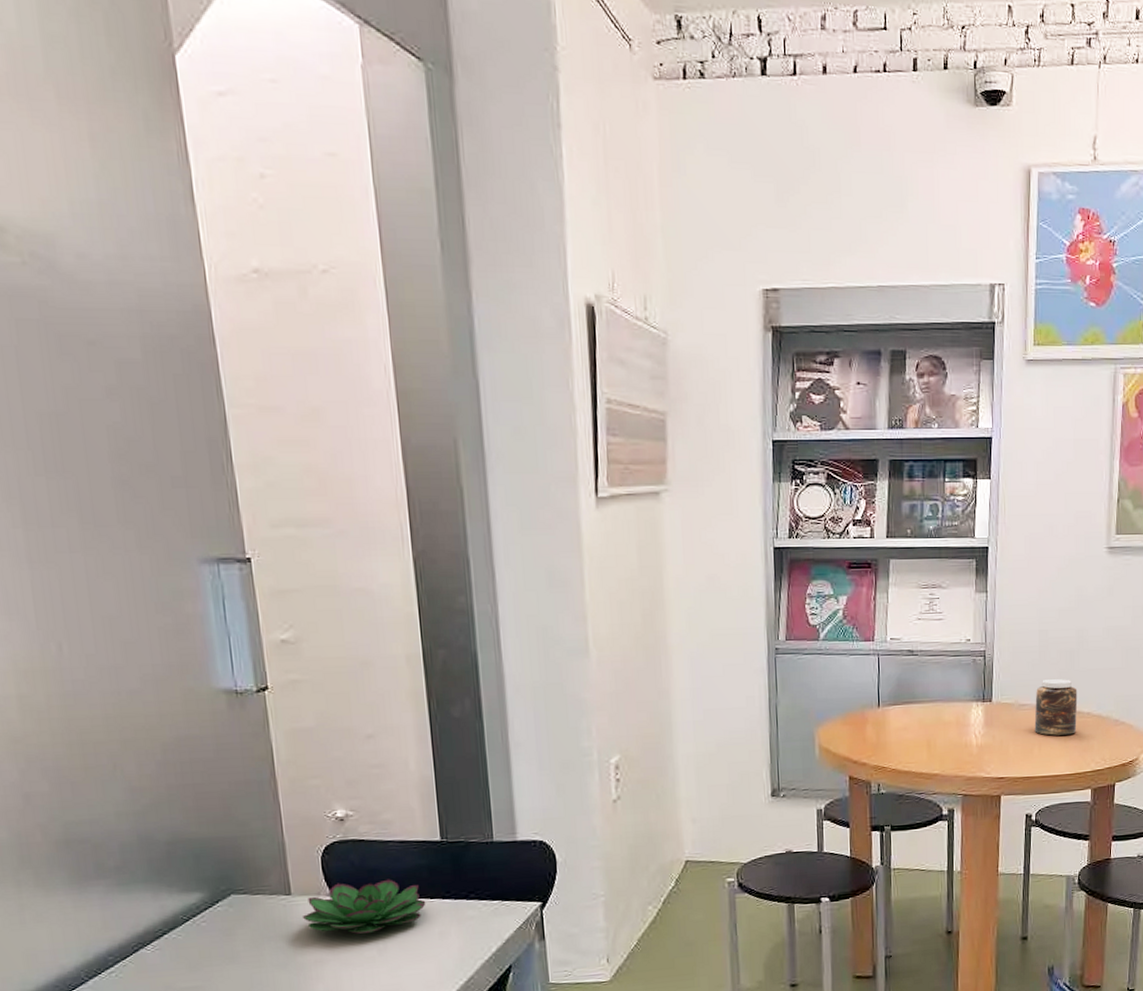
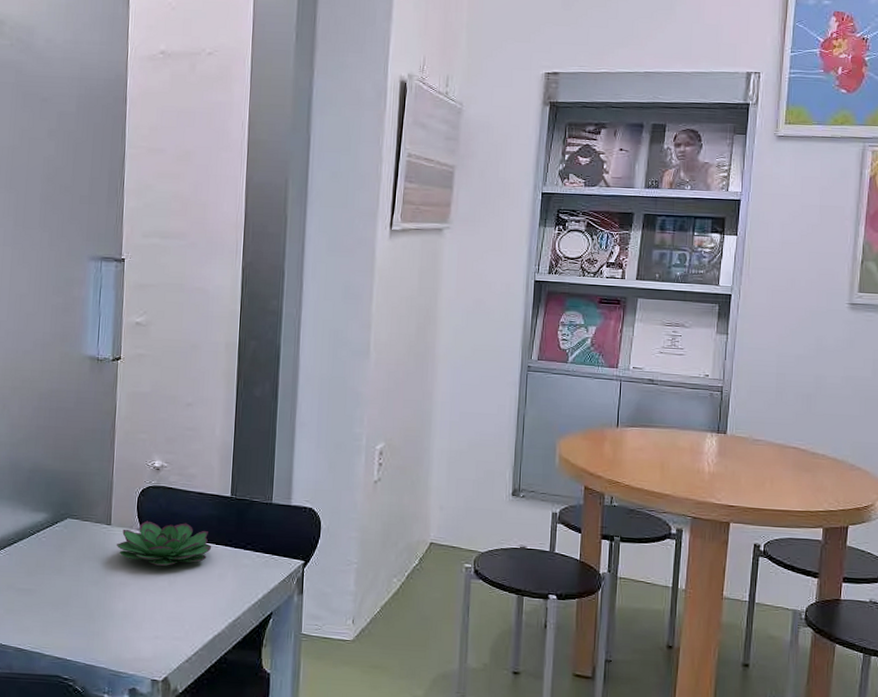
jar: present [1034,678,1078,736] -> none [767,418,813,474]

